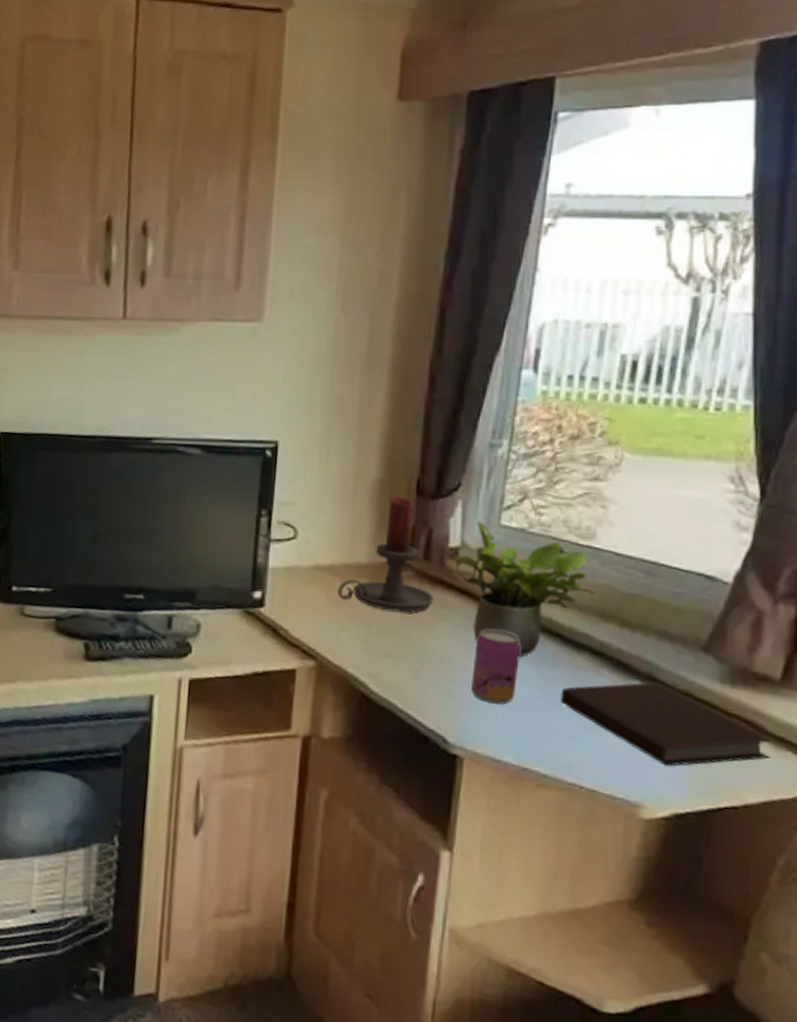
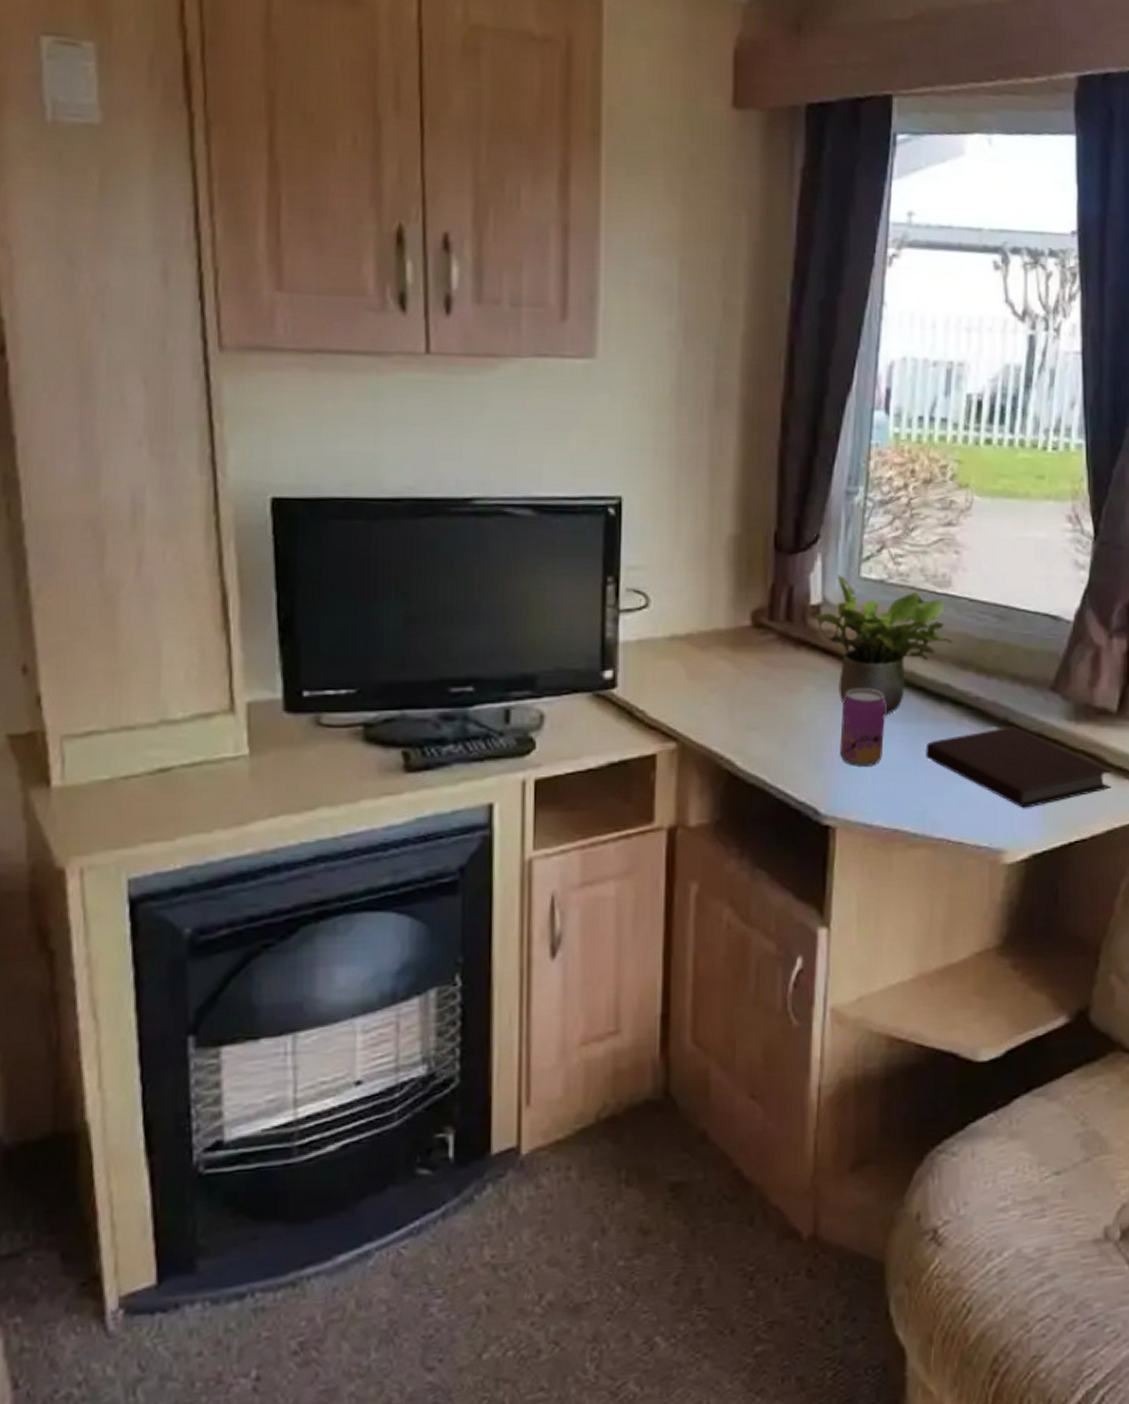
candle holder: present [338,496,433,613] -> none [697,553,797,679]

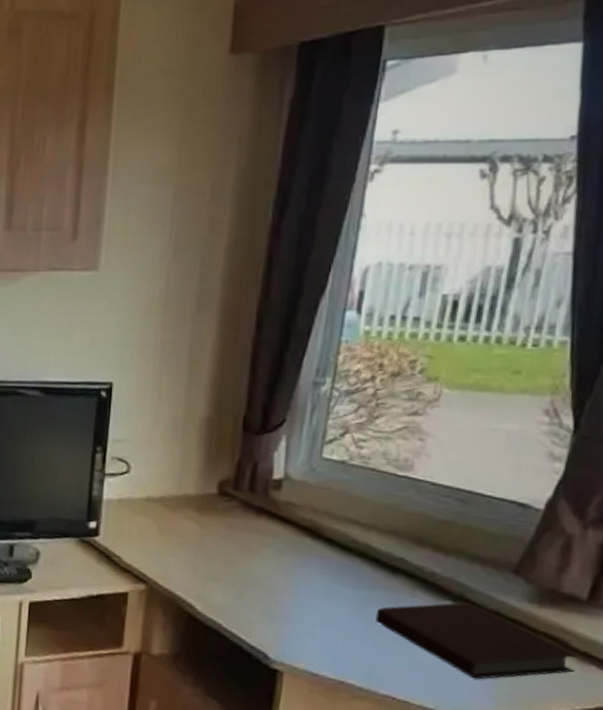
potted plant: present [813,575,954,715] -> none [275,454,412,581]
beer can: present [840,688,885,766] -> none [292,554,339,624]

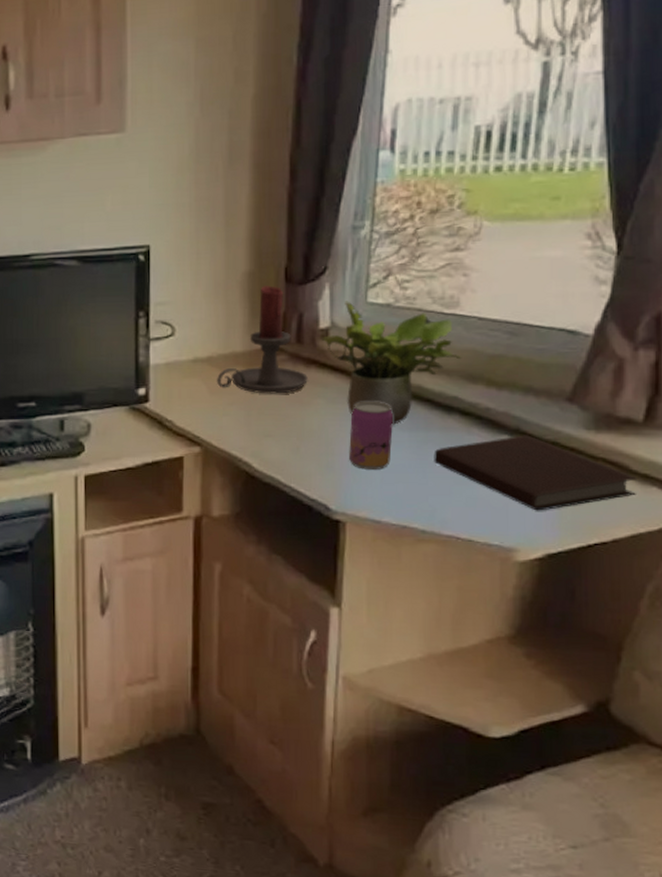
candle holder: none [167,432,257,540] -> present [217,286,308,394]
potted plant: none [275,454,412,581] -> present [322,301,462,425]
beer can: none [292,554,339,624] -> present [349,401,393,470]

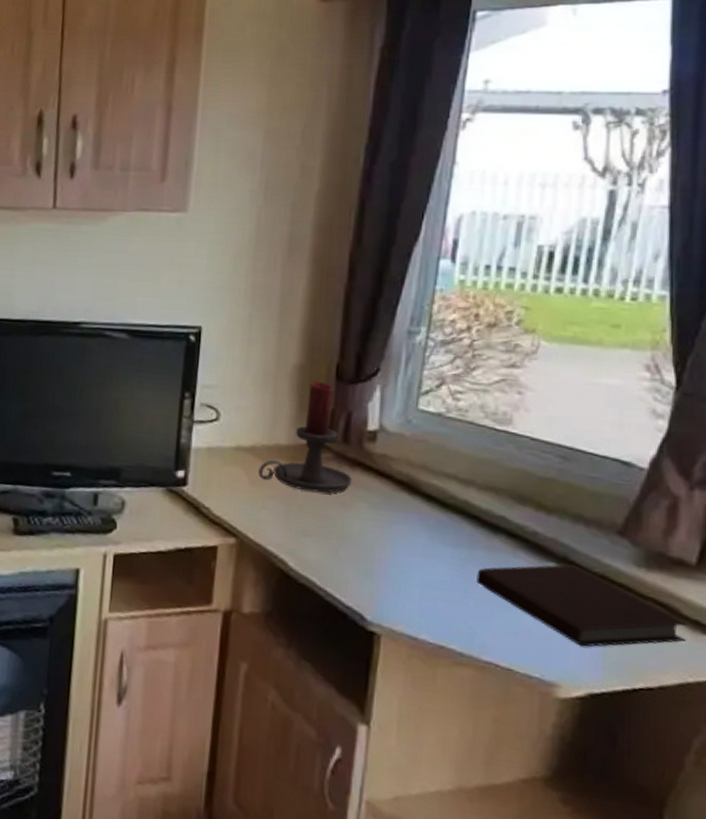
potted plant: present [322,301,462,425] -> none [369,405,512,539]
beer can: present [349,401,393,470] -> none [389,510,437,584]

